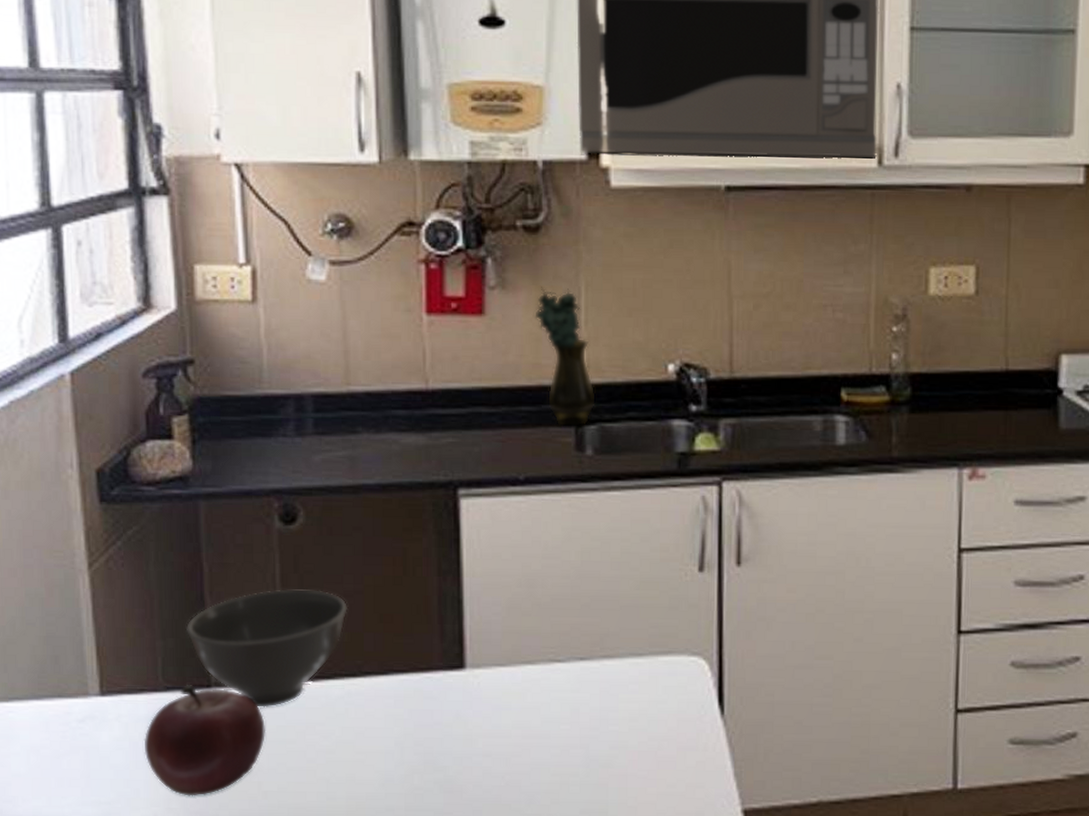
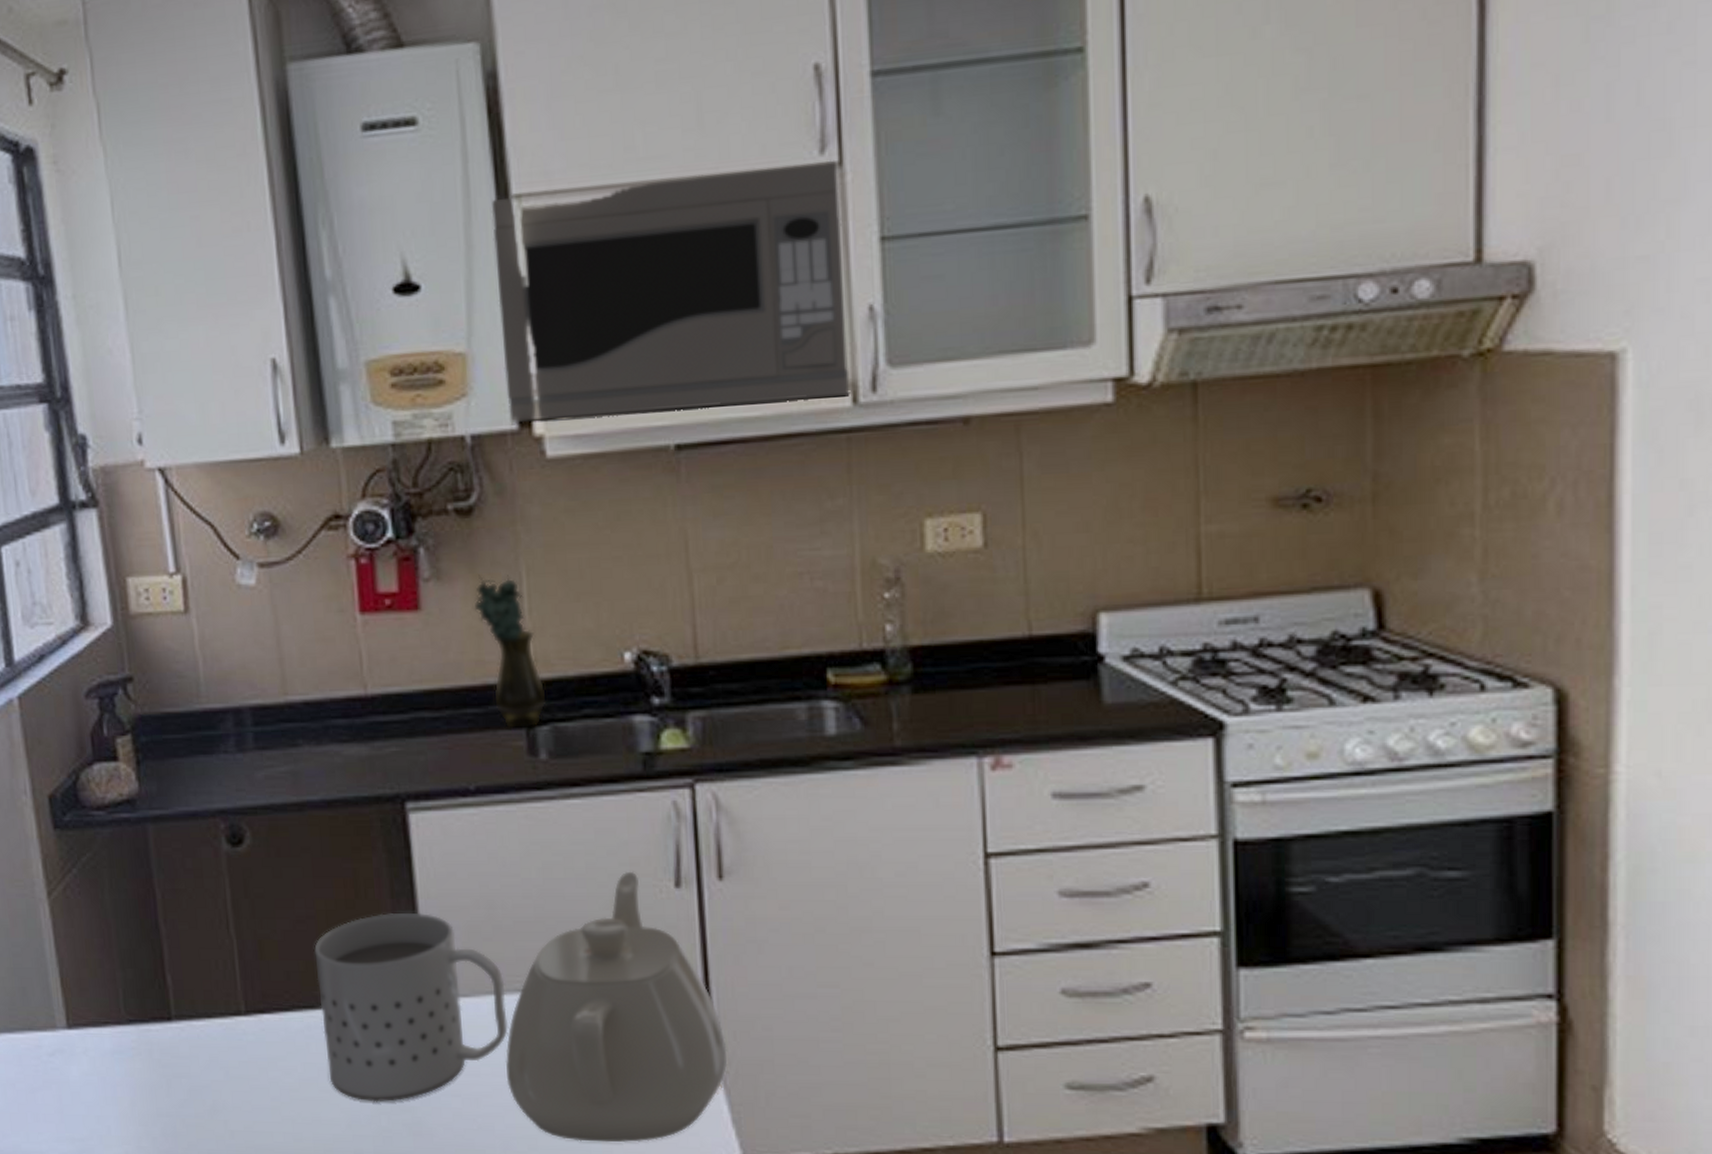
fruit: present [143,684,265,796] -> none [111,1016,228,1135]
bowl: present [186,588,347,709] -> none [144,914,301,1043]
mug: none [360,589,540,763] -> present [314,912,508,1103]
teapot: none [536,556,734,795] -> present [505,871,728,1143]

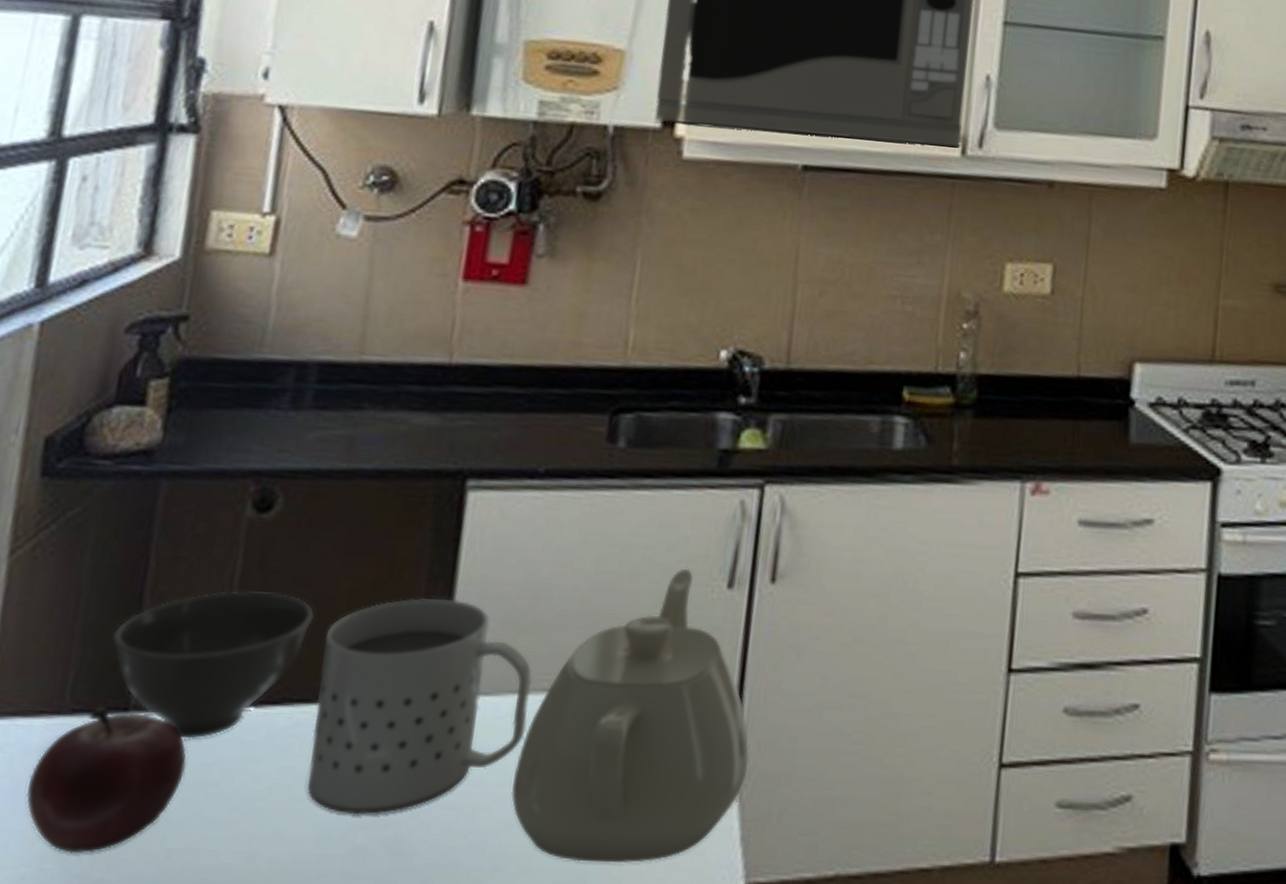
fruit: none [111,1016,228,1135] -> present [26,705,187,854]
bowl: none [144,914,301,1043] -> present [112,590,315,740]
vase: present [474,575,547,729] -> none [582,258,638,415]

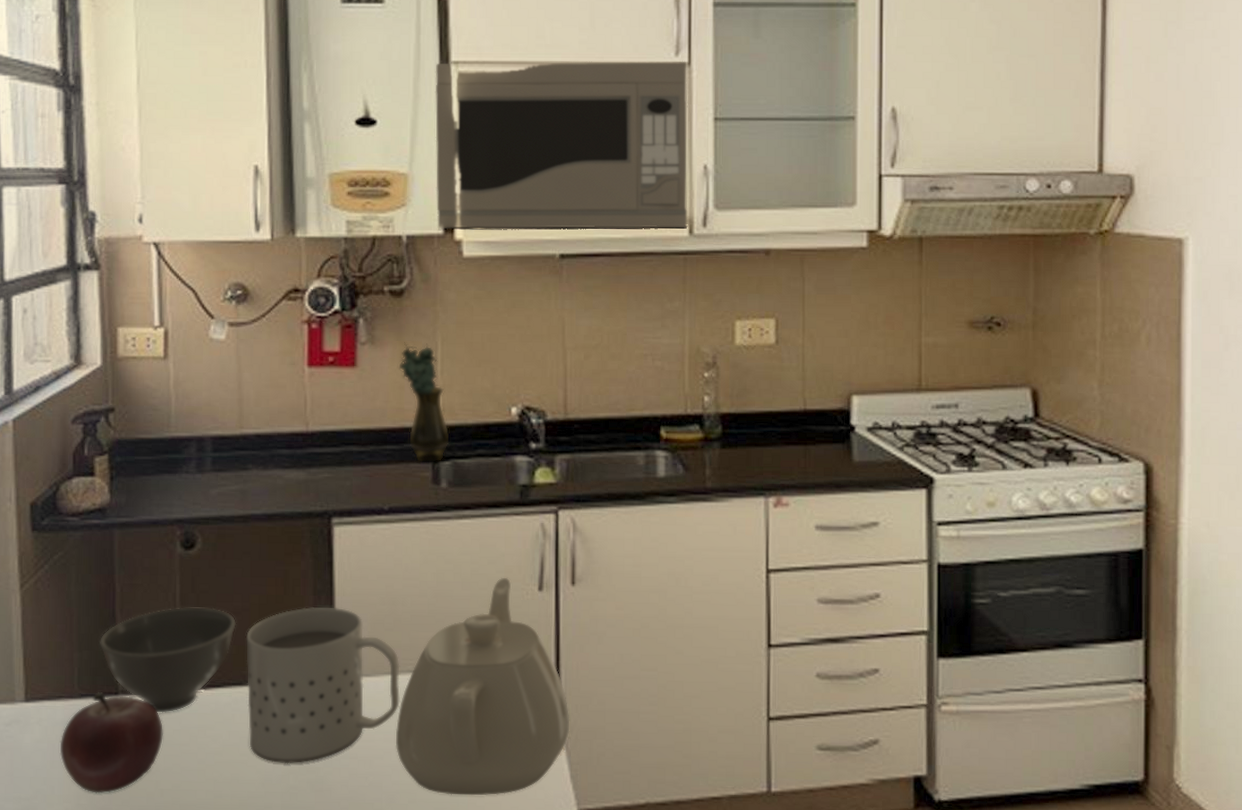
vase: none [582,258,638,415] -> present [398,342,450,463]

